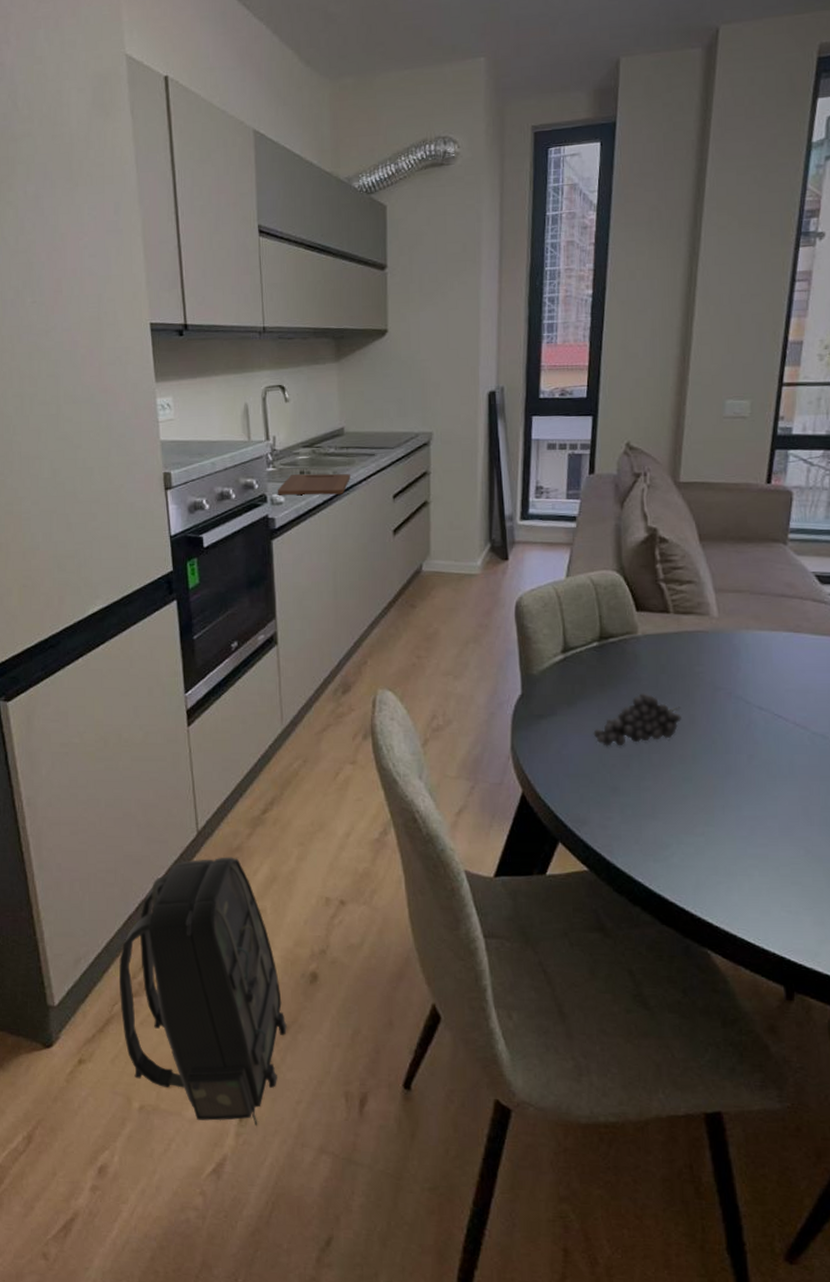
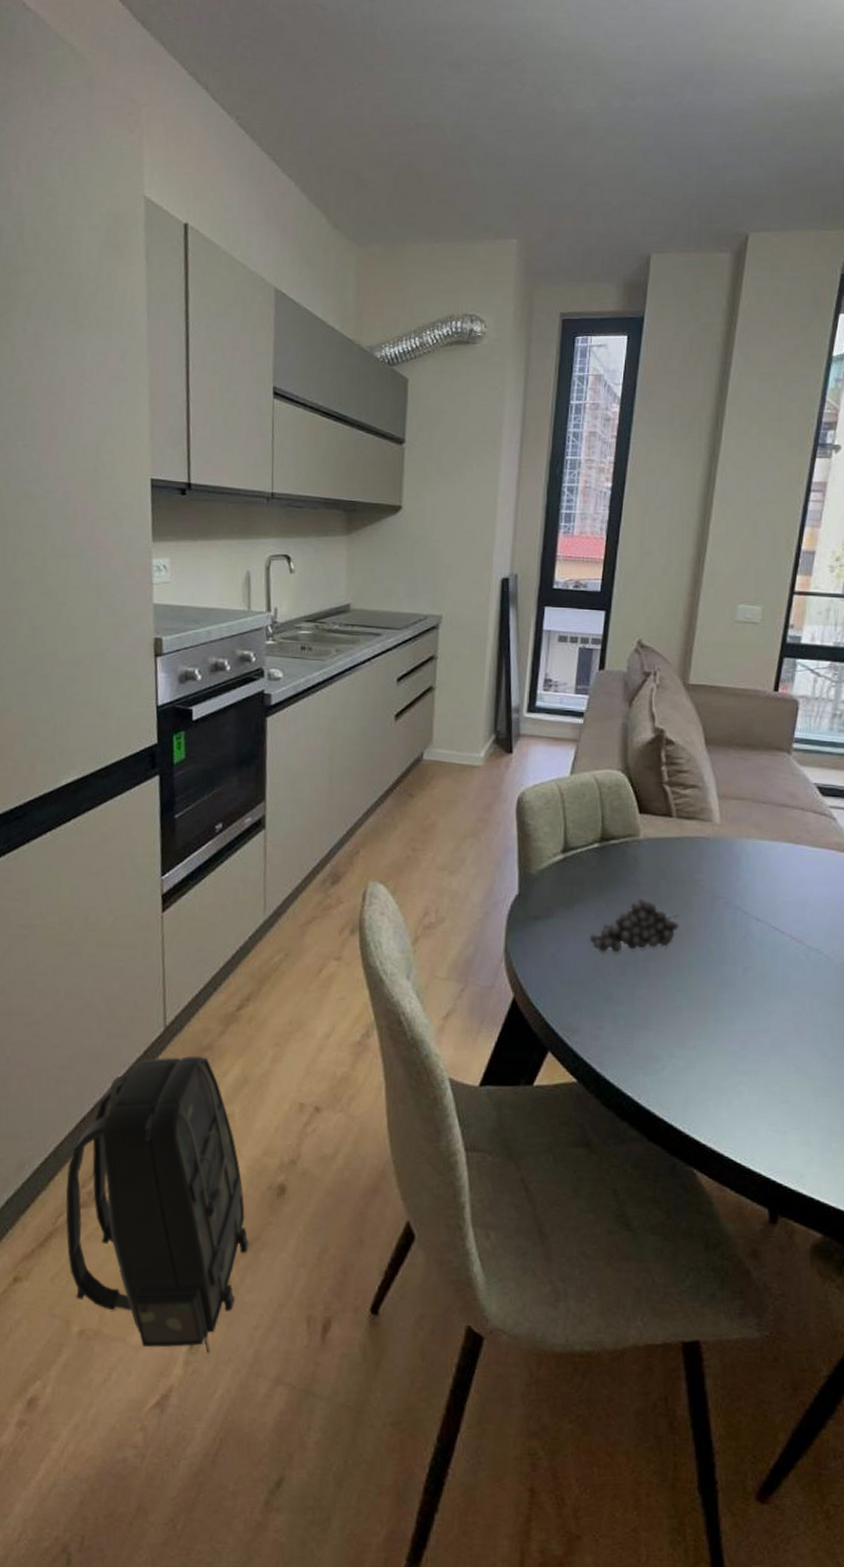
cutting board: present [278,473,350,496] -> none [276,650,354,674]

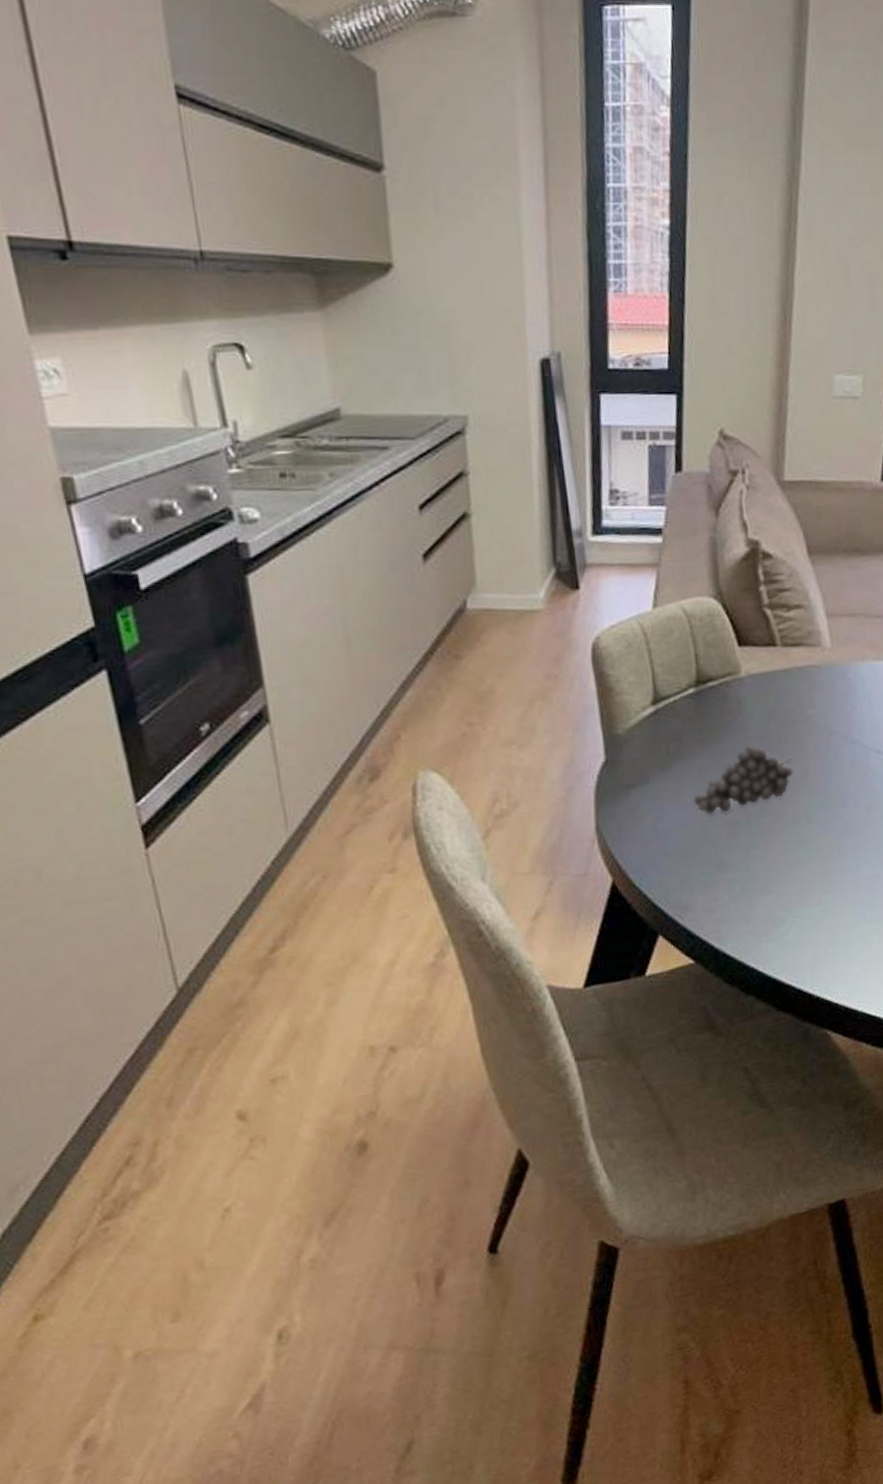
backpack: present [65,1055,249,1353] -> none [78,1015,332,1351]

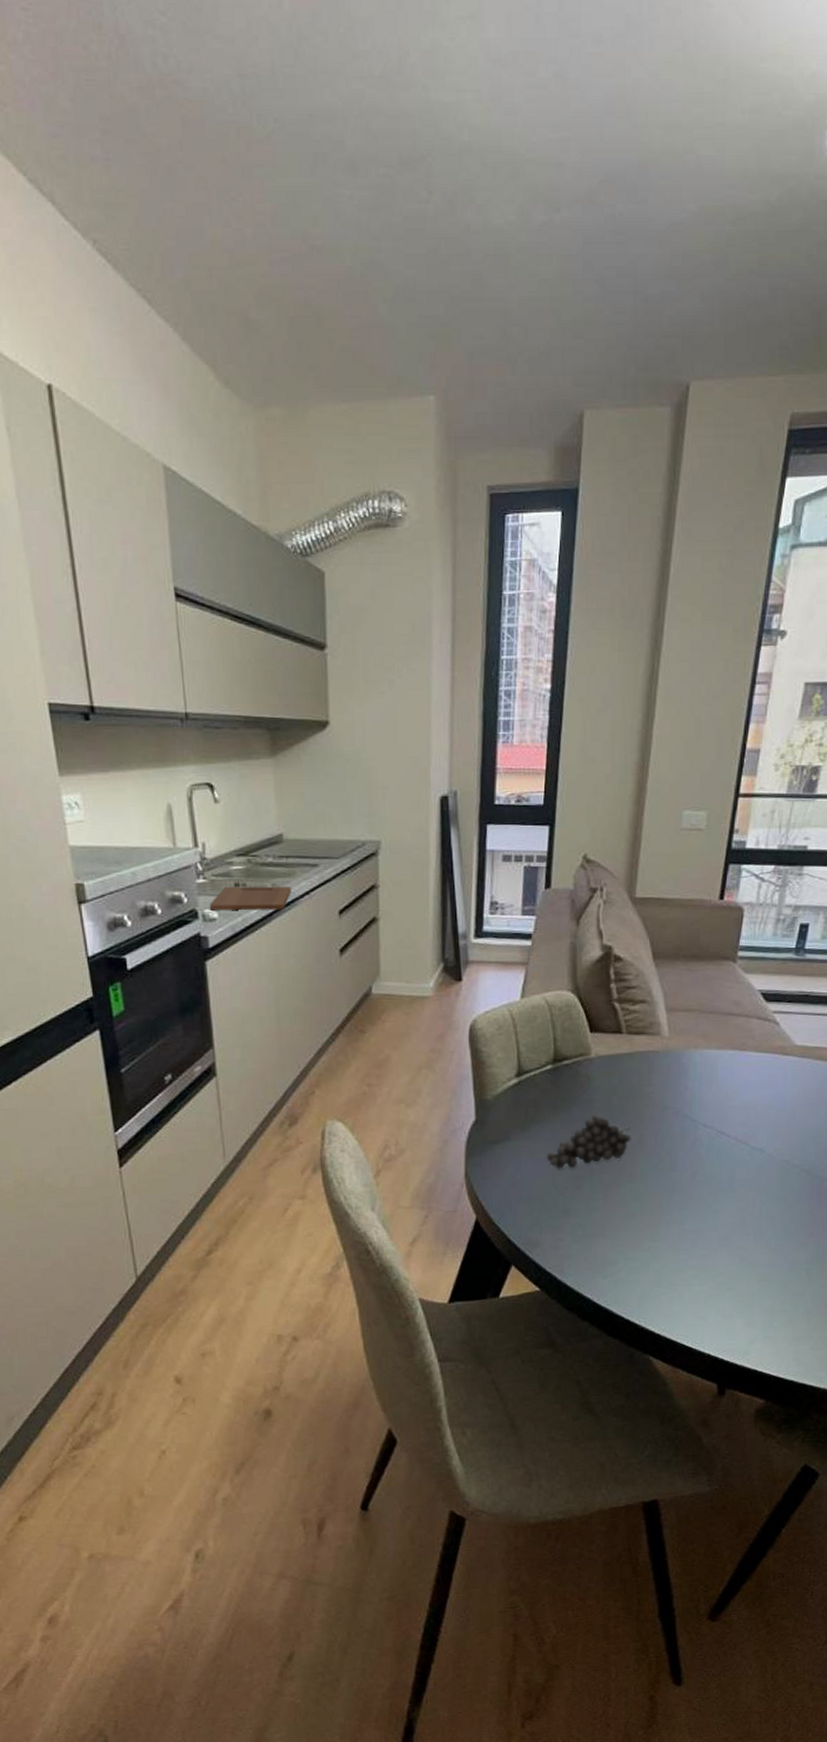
cutting board: none [248,475,356,509] -> present [210,886,291,911]

